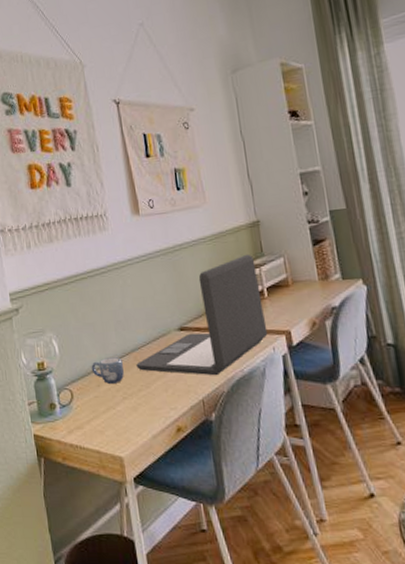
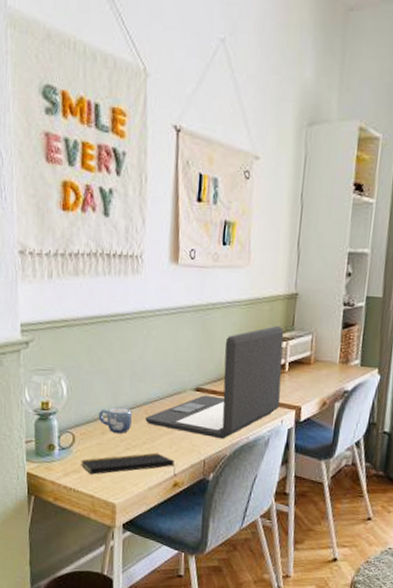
notepad: none [82,398,178,429] -> present [81,452,176,476]

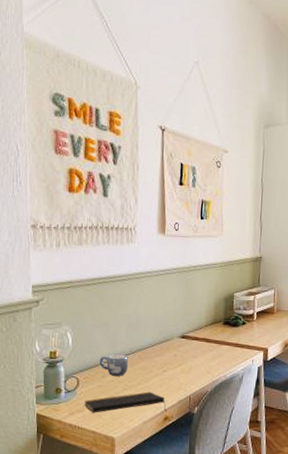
laptop: present [145,325,284,440] -> none [139,282,252,378]

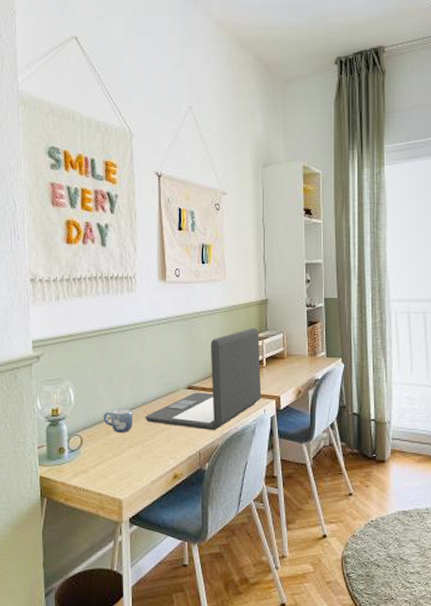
notepad: present [84,391,166,413] -> none [89,448,175,473]
laptop: none [139,282,252,378] -> present [145,327,262,431]

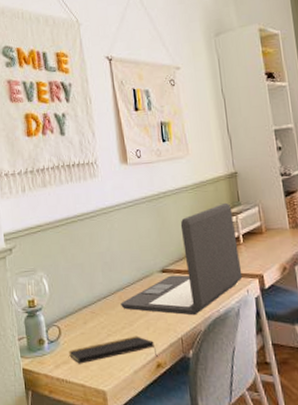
notepad: none [89,448,175,473] -> present [69,336,158,364]
mug: present [103,409,133,434] -> none [78,296,109,322]

